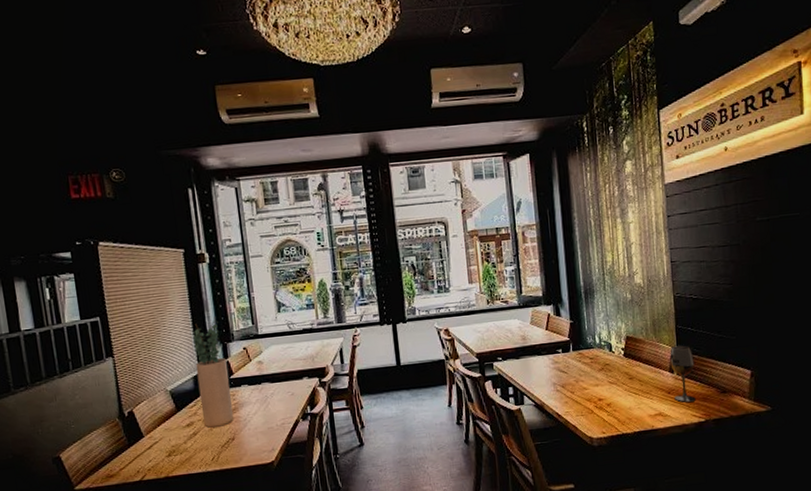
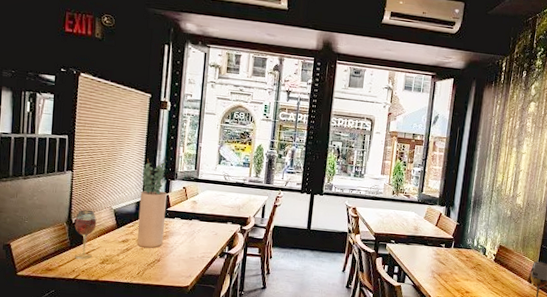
wineglass: none [127,397,157,458] -> present [74,210,97,260]

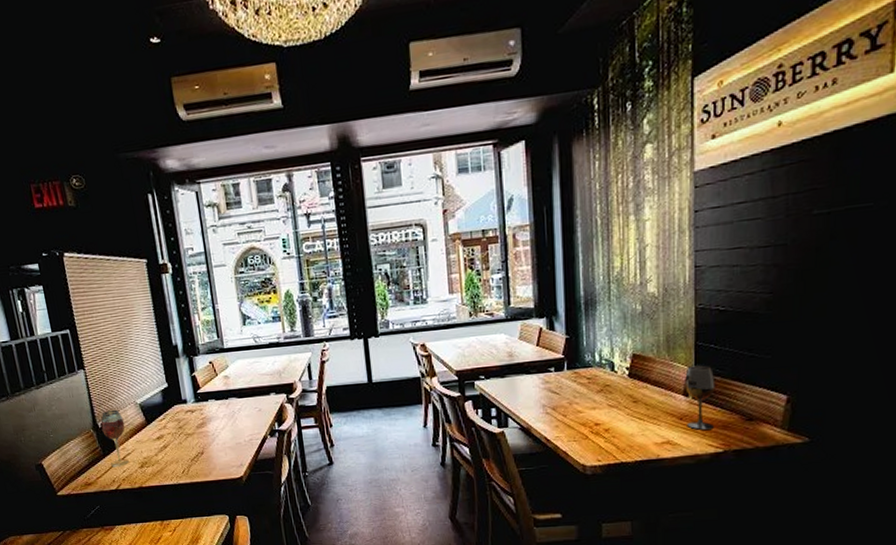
vase: present [136,156,168,248] -> none [159,329,202,441]

